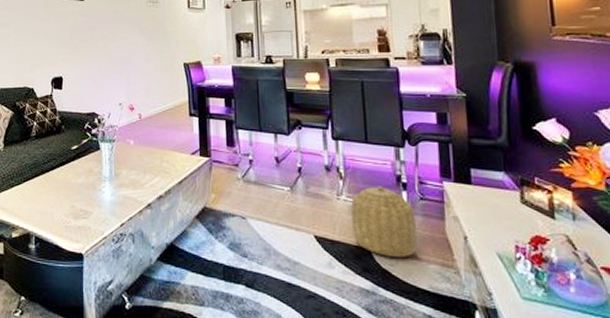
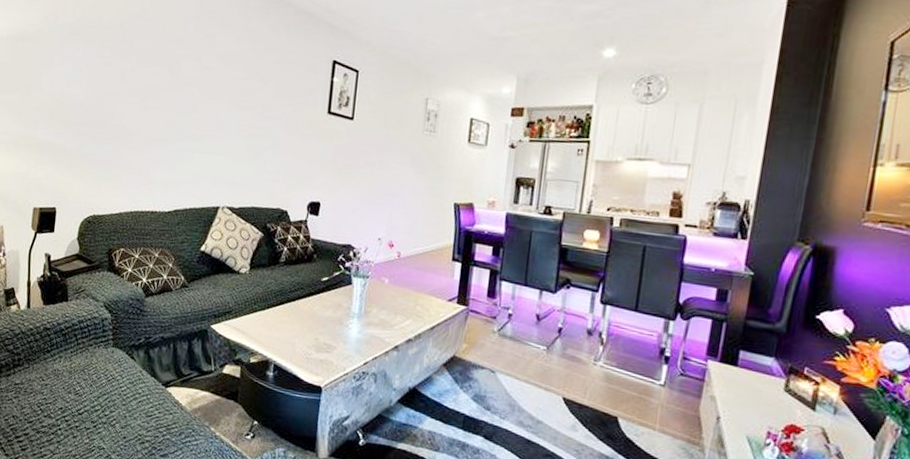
basket: present [351,186,418,257] -> none [603,356,672,430]

